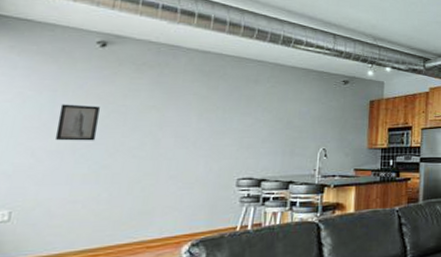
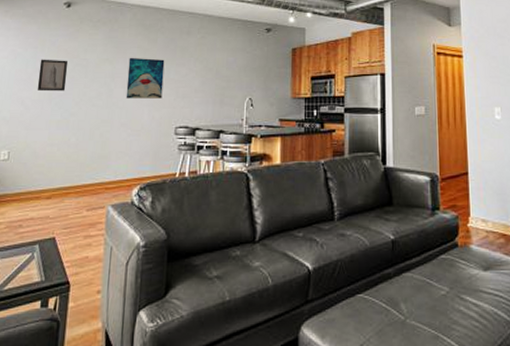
wall art: none [176,104,227,149] -> present [125,57,165,99]

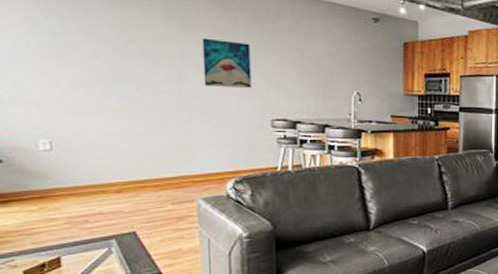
wall art: present [37,59,69,92] -> none [72,30,118,73]

